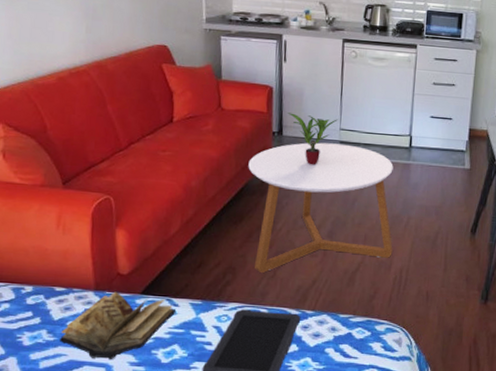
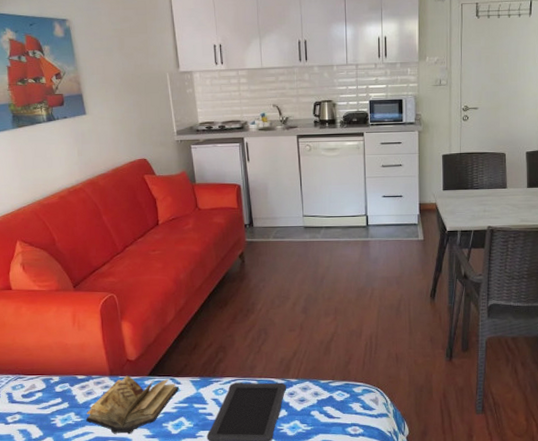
coffee table: present [248,142,394,273] -> none [227,229,361,349]
potted plant: present [288,113,338,165] -> none [256,206,300,251]

